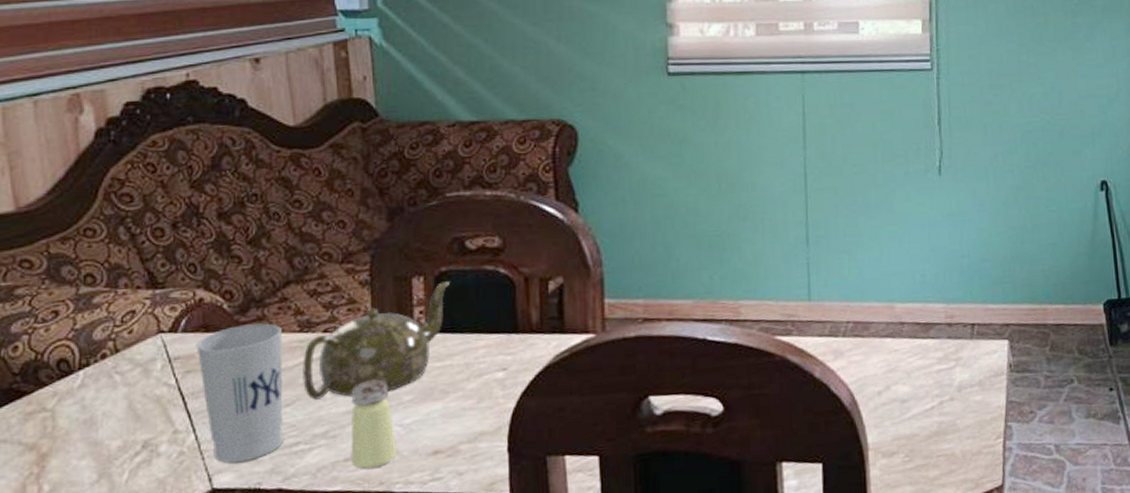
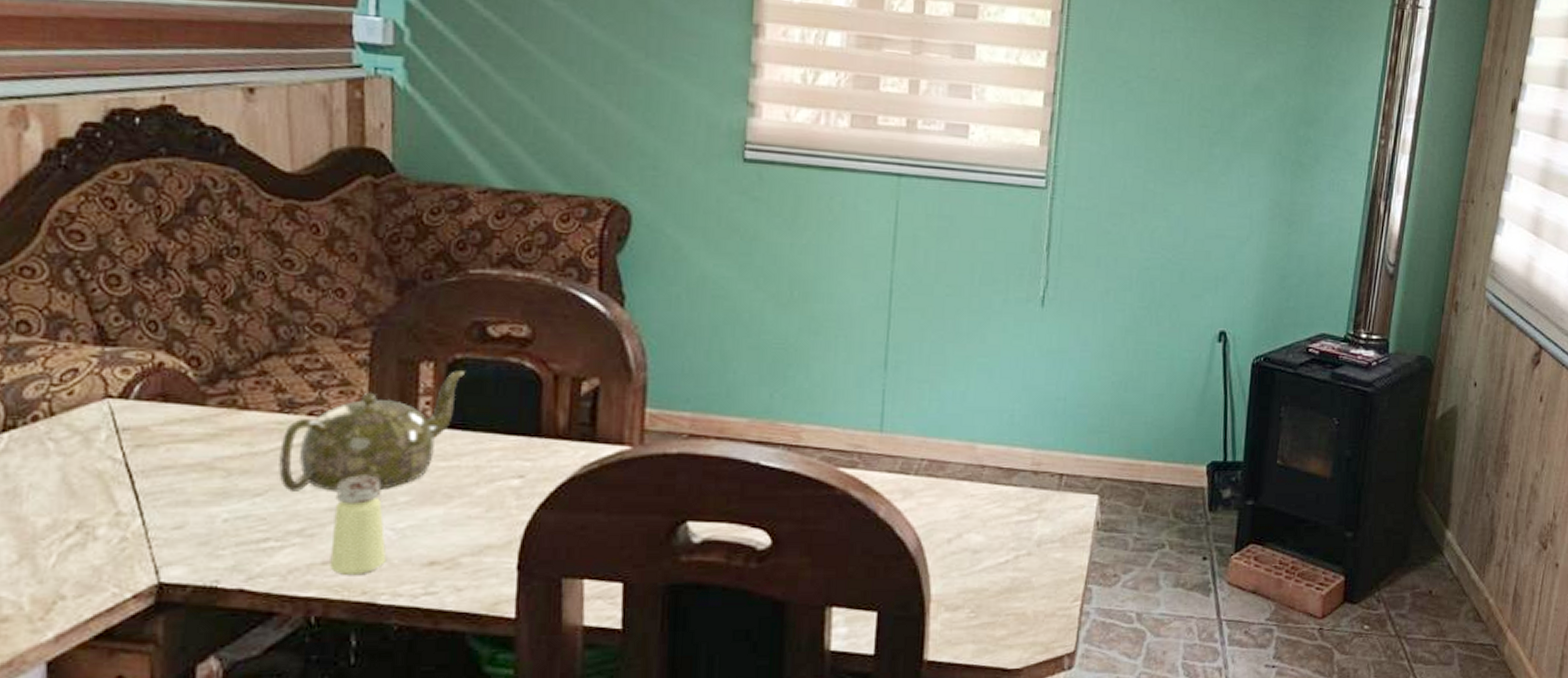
cup: present [196,323,283,463] -> none [150,398,258,556]

